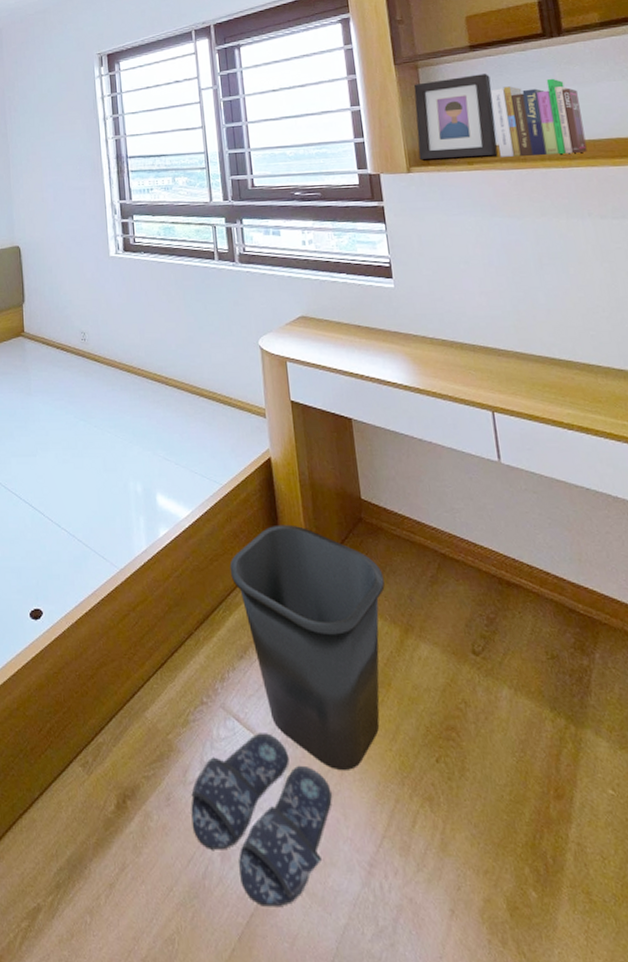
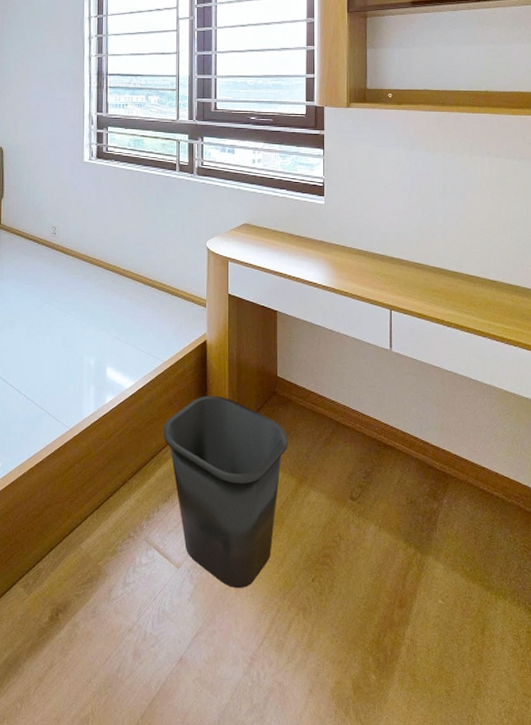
slippers: present [191,733,332,908] -> none [112,560,227,692]
picture frame: present [413,74,498,162] -> none [358,27,425,100]
books: present [491,78,587,157] -> none [423,36,494,102]

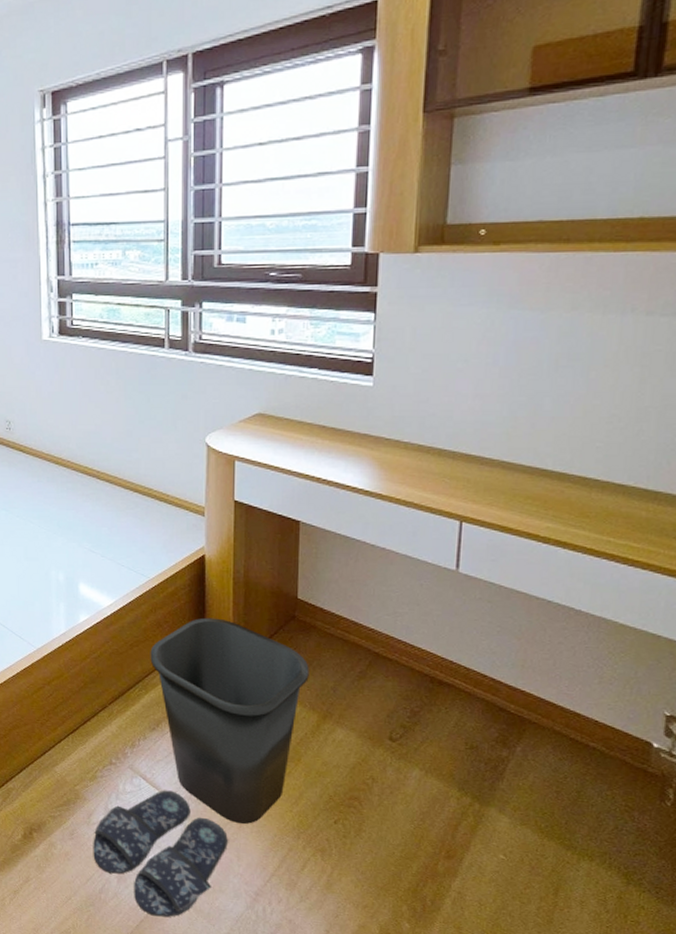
slippers: none [112,560,227,692] -> present [93,790,228,918]

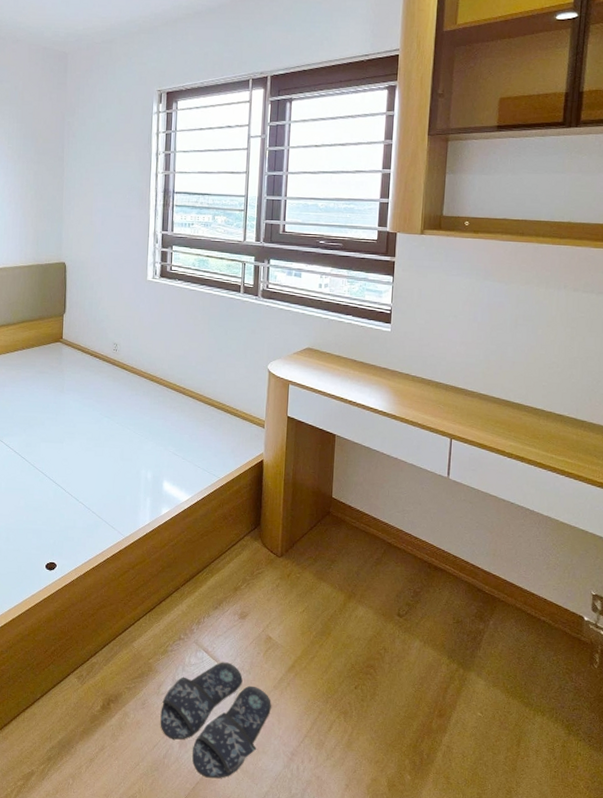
waste bin: present [150,617,309,825] -> none [216,512,339,692]

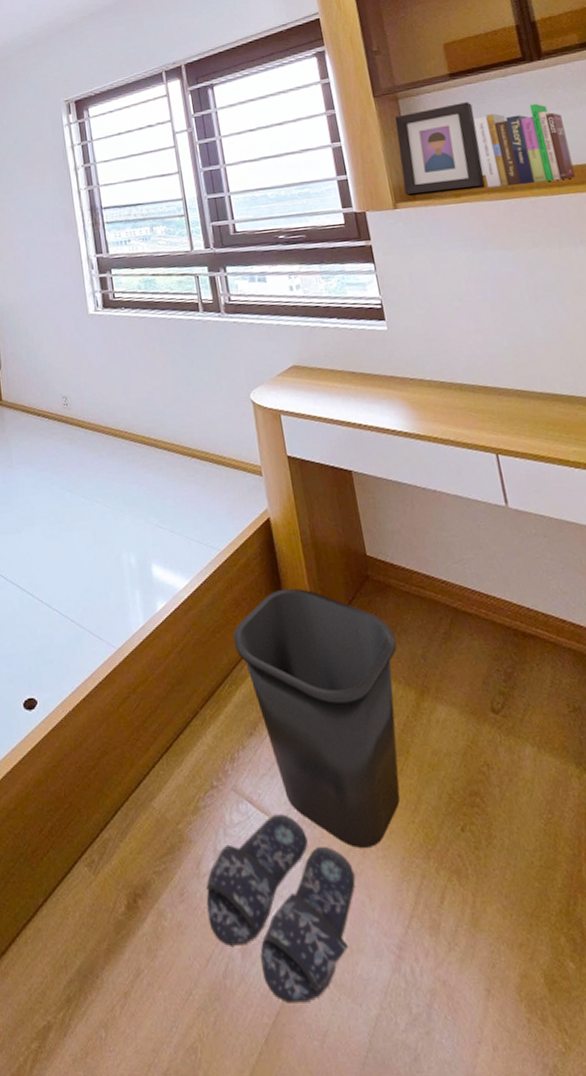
waste bin: none [216,512,339,692] -> present [233,588,401,849]
picture frame: none [433,153,509,229] -> present [394,102,486,197]
books: none [502,164,580,234] -> present [473,103,576,188]

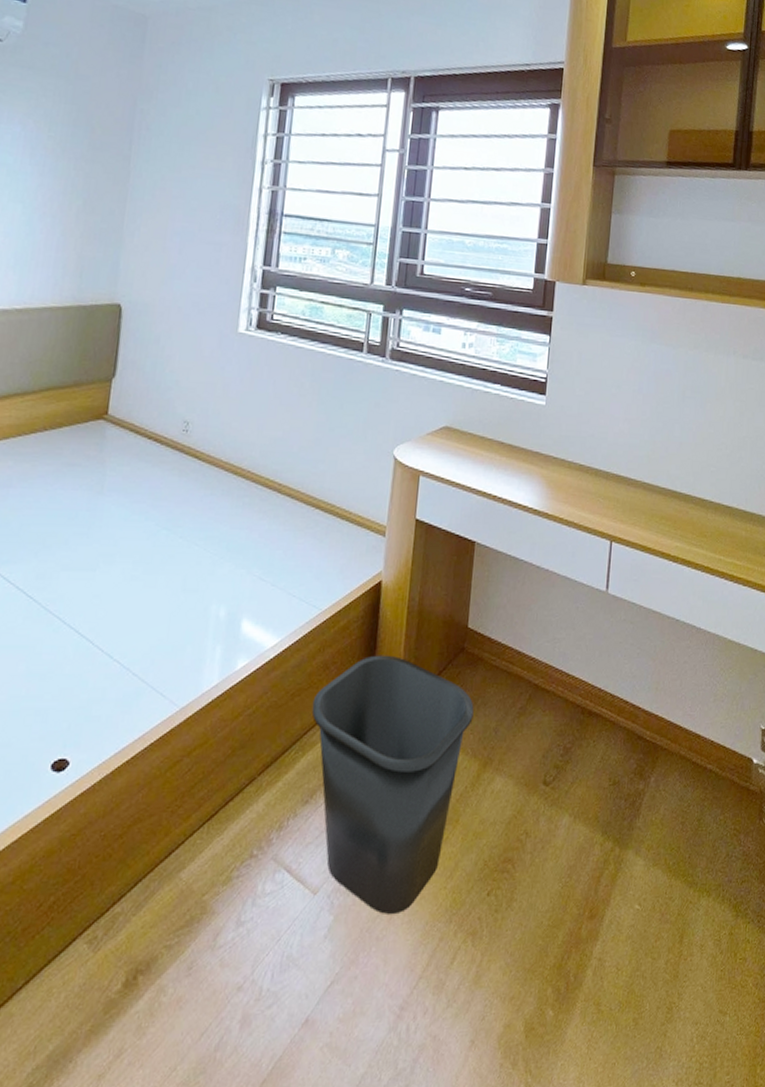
slippers: present [206,814,355,1003] -> none [213,882,376,1070]
picture frame: present [394,102,486,197] -> none [597,191,678,283]
books: present [473,103,576,188] -> none [670,211,750,291]

